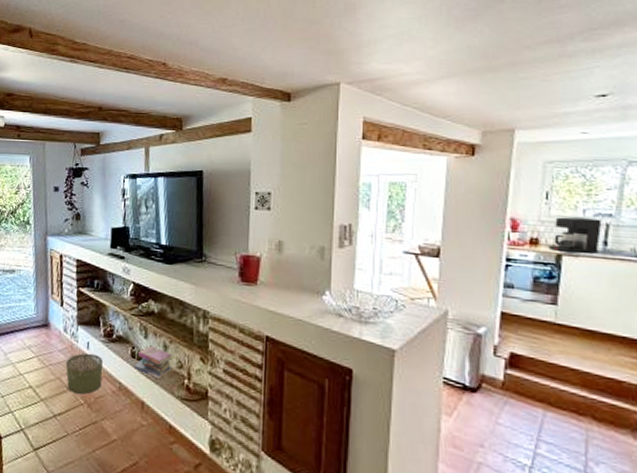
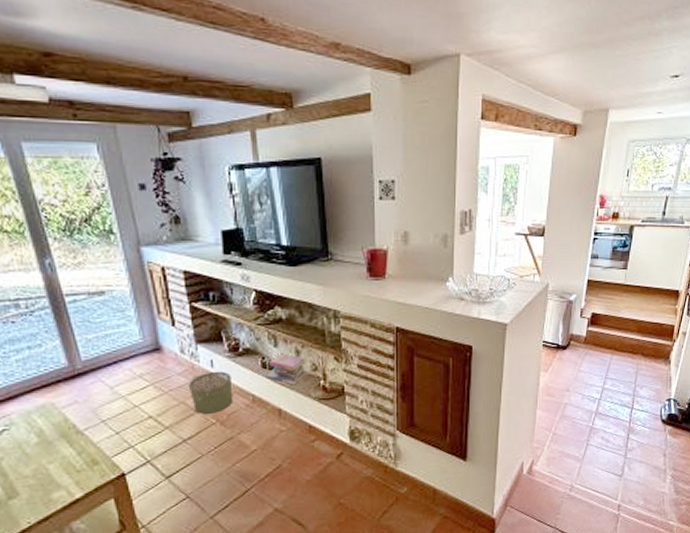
coffee maker: present [547,217,602,254] -> none [624,192,664,224]

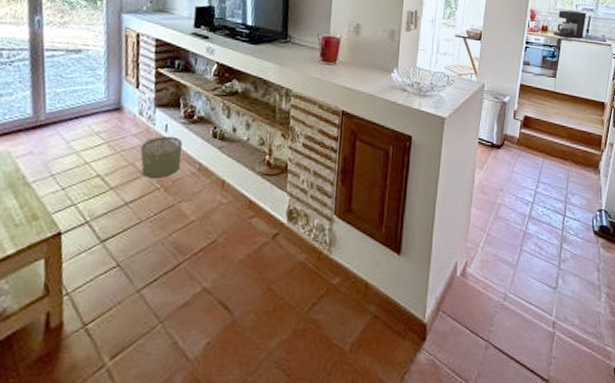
books: present [265,353,307,385] -> none [214,125,254,158]
coffee maker: none [624,192,664,224] -> present [553,10,587,39]

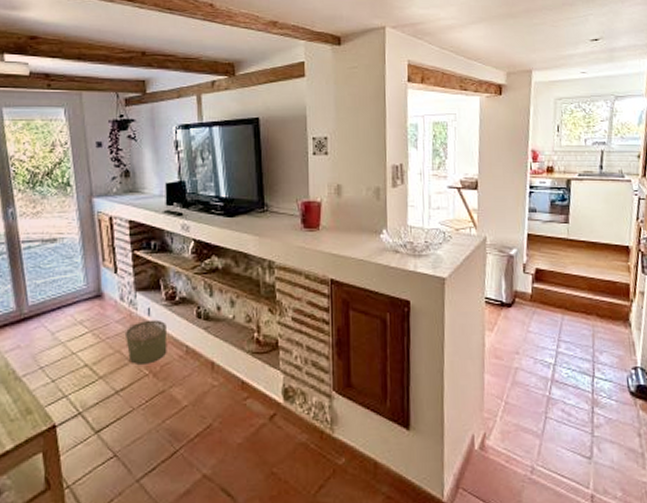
coffee maker: present [553,10,587,39] -> none [560,147,599,178]

